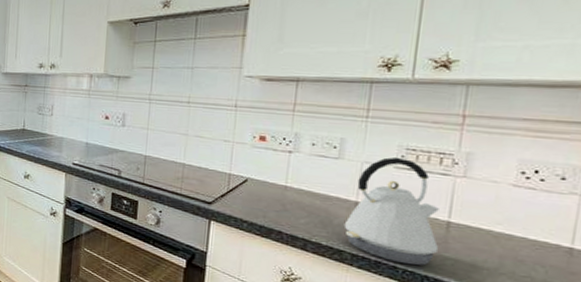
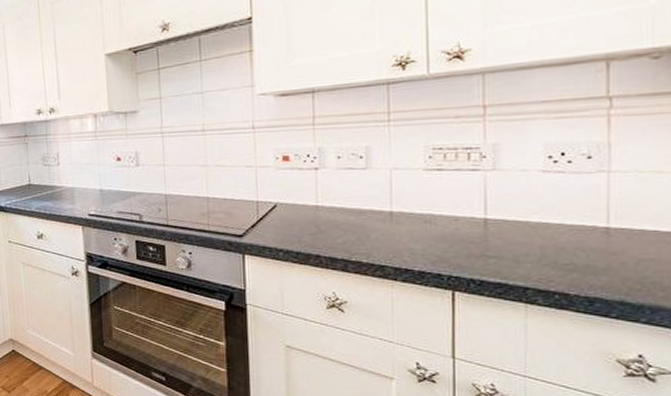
kettle: present [343,157,439,266] -> none [382,158,480,270]

